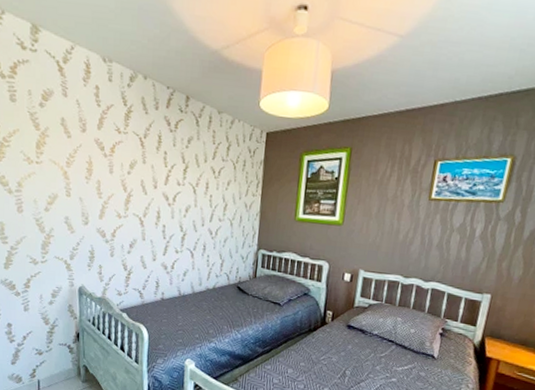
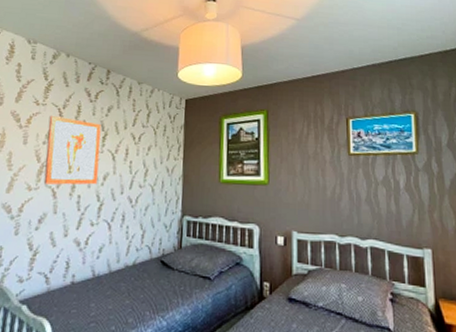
wall art: none [131,144,182,216] -> present [43,115,101,185]

